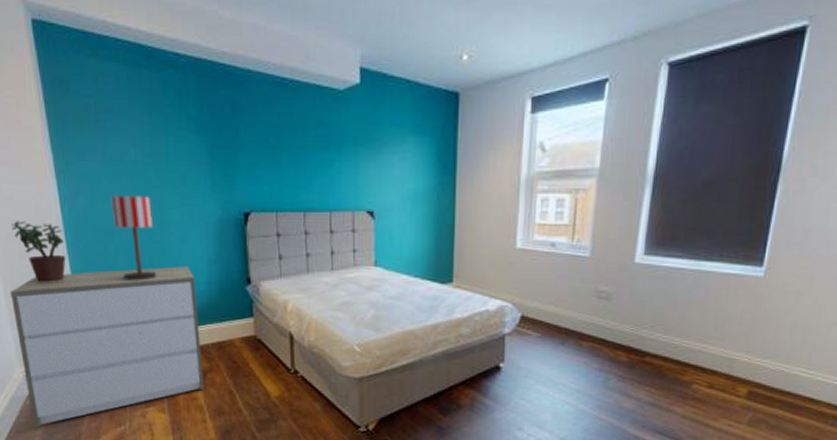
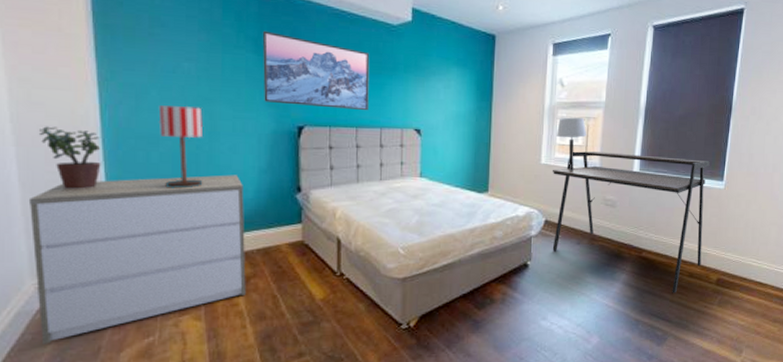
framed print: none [202,108,316,193] -> present [262,30,370,111]
desk: none [529,232,744,407] -> present [552,151,710,293]
table lamp: none [536,190,575,258] -> present [557,117,587,172]

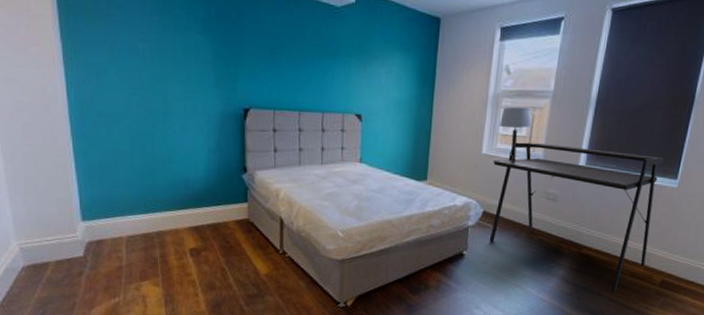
dresser: present [28,175,246,344] -> none [10,153,198,298]
potted plant: present [38,126,101,190] -> none [15,102,70,162]
table lamp: present [158,105,203,189] -> none [117,85,158,165]
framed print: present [262,30,370,111] -> none [210,12,313,95]

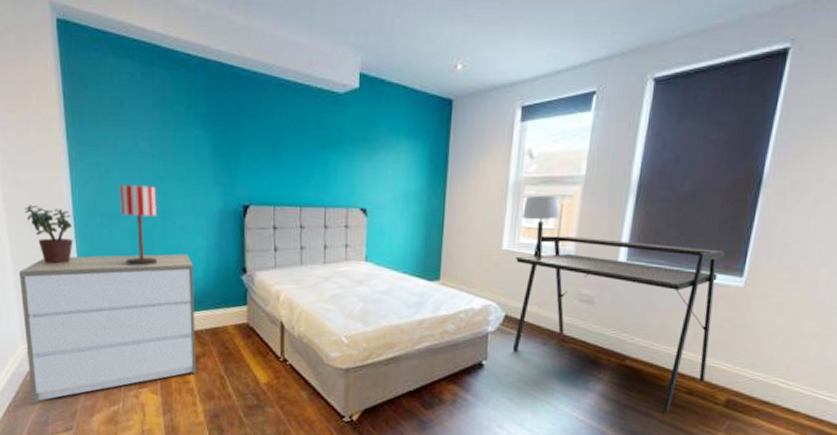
dresser: none [10,153,198,298] -> present [18,254,196,403]
potted plant: none [15,102,70,162] -> present [24,205,73,265]
table lamp: none [117,85,158,165] -> present [119,184,158,266]

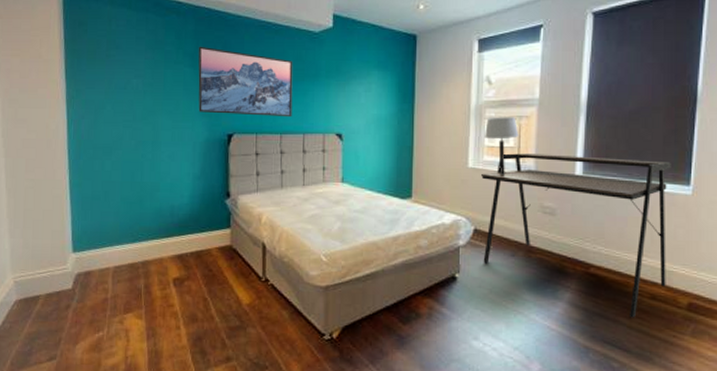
dresser: present [18,254,196,403] -> none [12,181,181,333]
potted plant: present [24,205,73,265] -> none [21,140,67,196]
table lamp: present [119,184,158,266] -> none [112,119,147,194]
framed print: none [210,106,315,189] -> present [198,46,293,118]

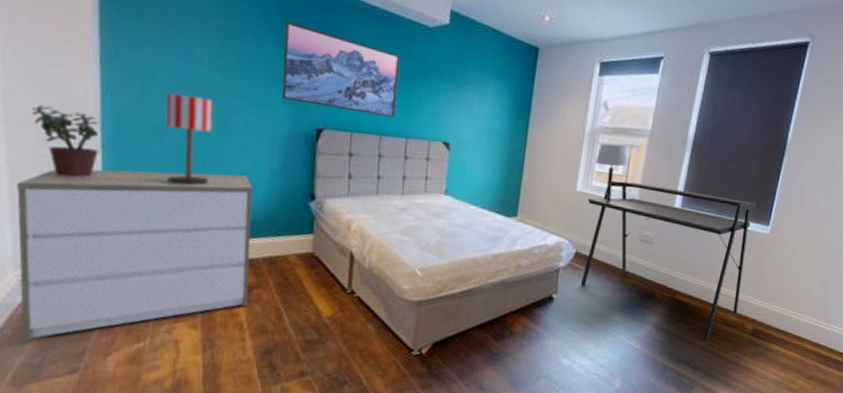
dresser: none [12,181,181,333] -> present [16,168,253,342]
potted plant: none [21,140,67,196] -> present [31,105,99,178]
table lamp: none [112,119,147,194] -> present [164,93,214,186]

